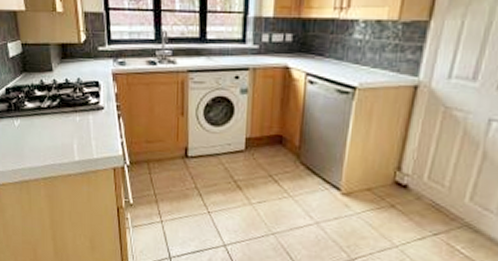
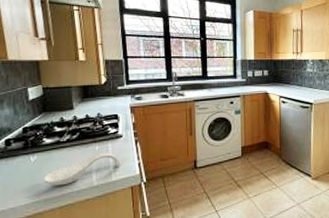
spoon rest: none [27,125,102,156] -> present [43,153,121,186]

